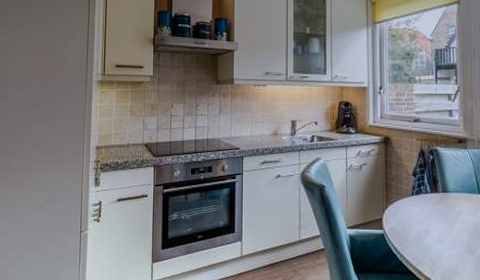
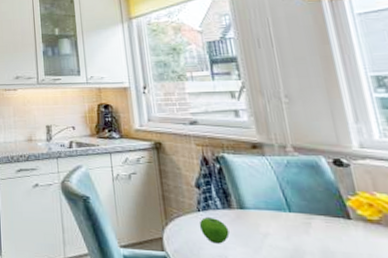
apple: none [412,200,434,221] -> present [199,217,230,244]

